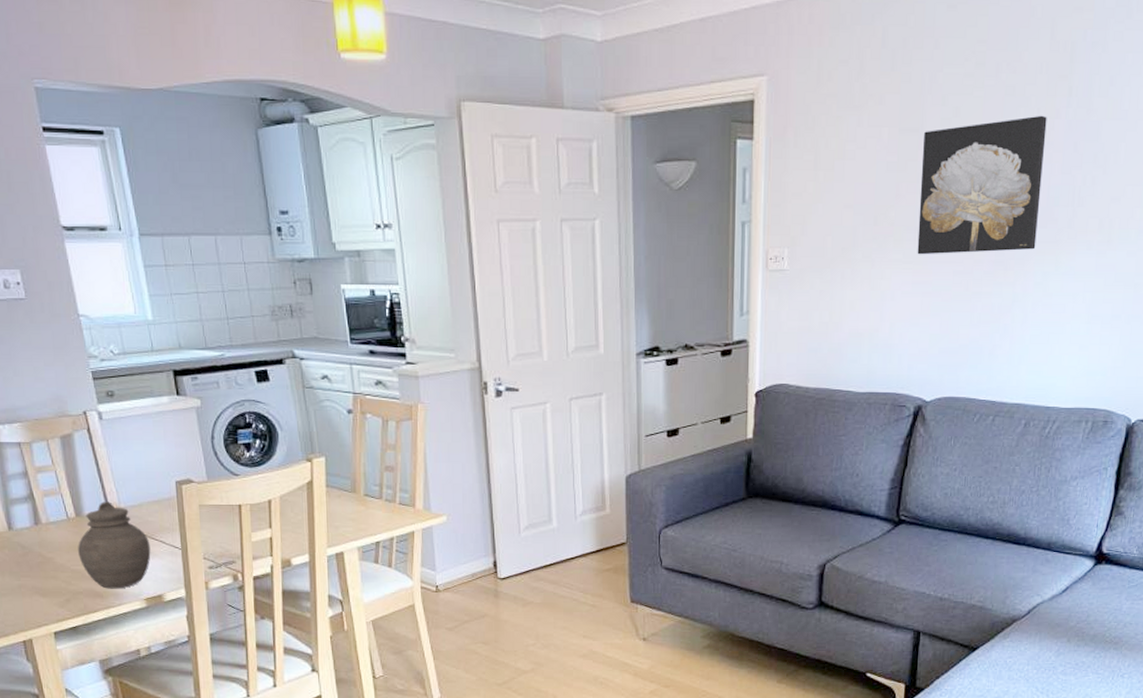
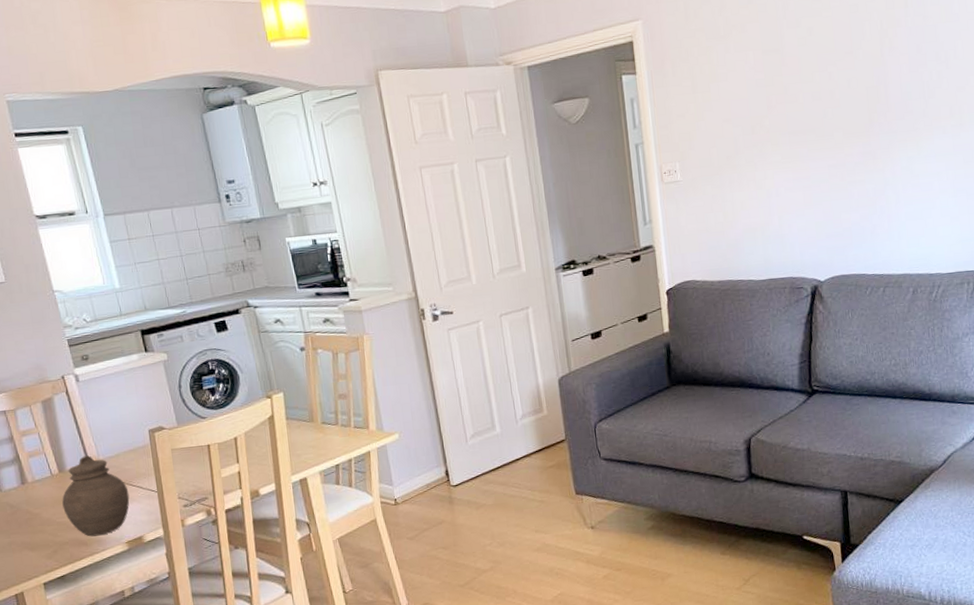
wall art: present [917,115,1047,255] -> none [785,25,898,155]

